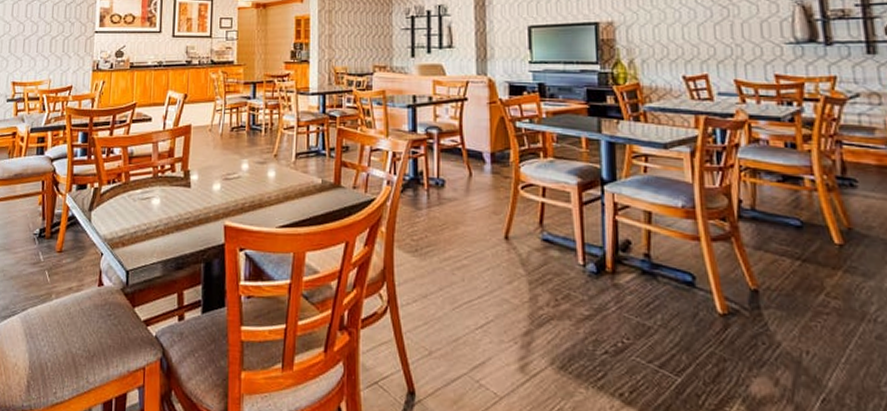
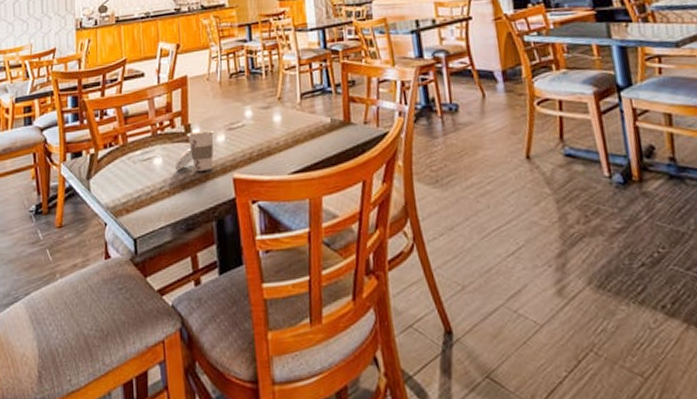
cup: none [171,177,212,215] -> present [174,130,215,171]

